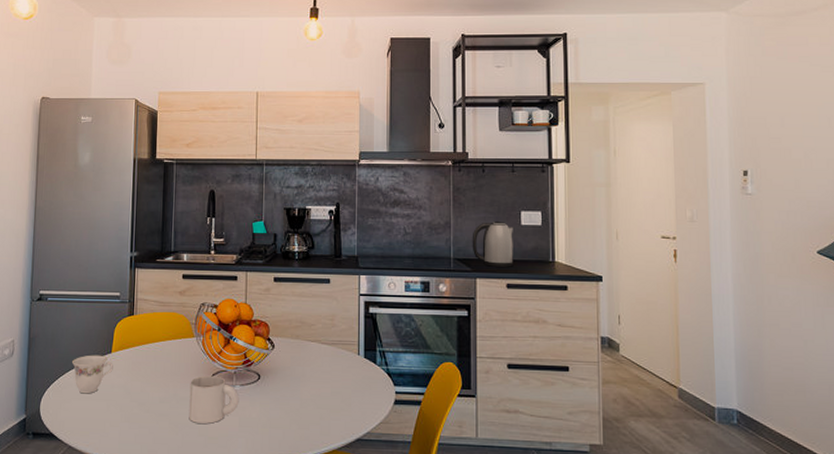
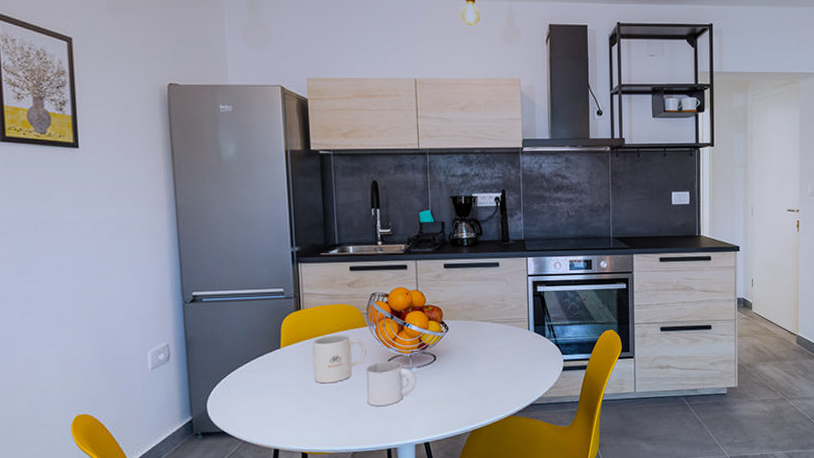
teacup: present [71,355,113,394] -> none [237,351,284,390]
mug: none [139,343,192,394] -> present [312,334,366,384]
kettle: present [472,220,514,267] -> none [629,201,665,243]

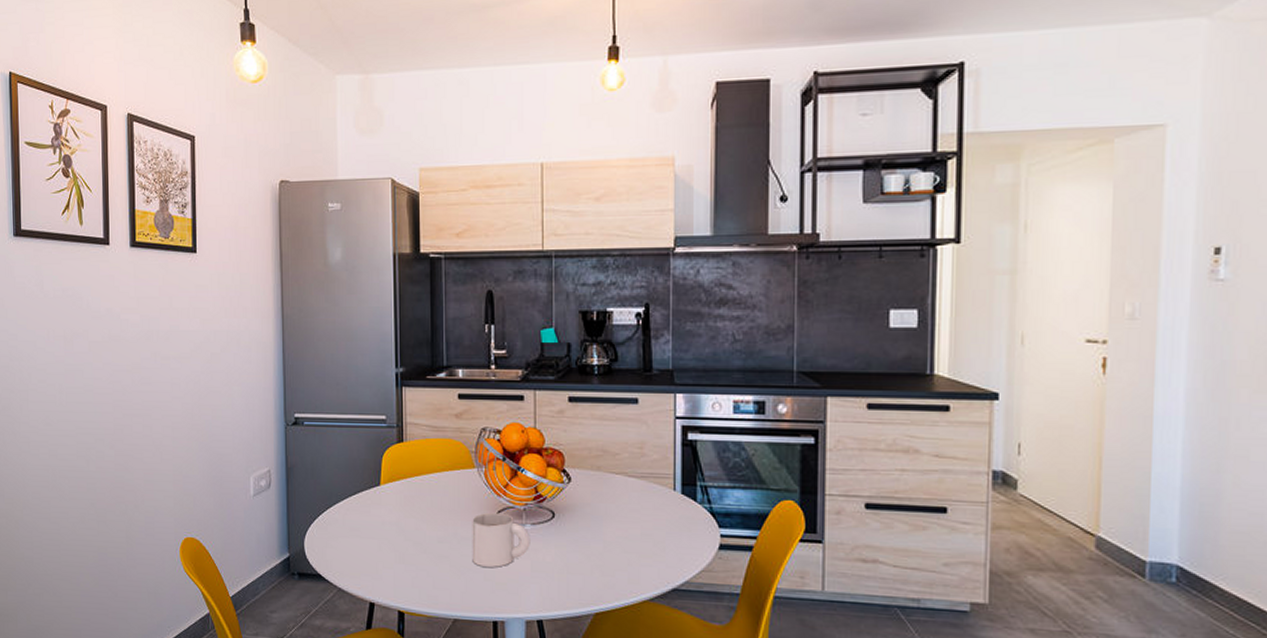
mug: present [312,334,366,384] -> none [413,474,473,533]

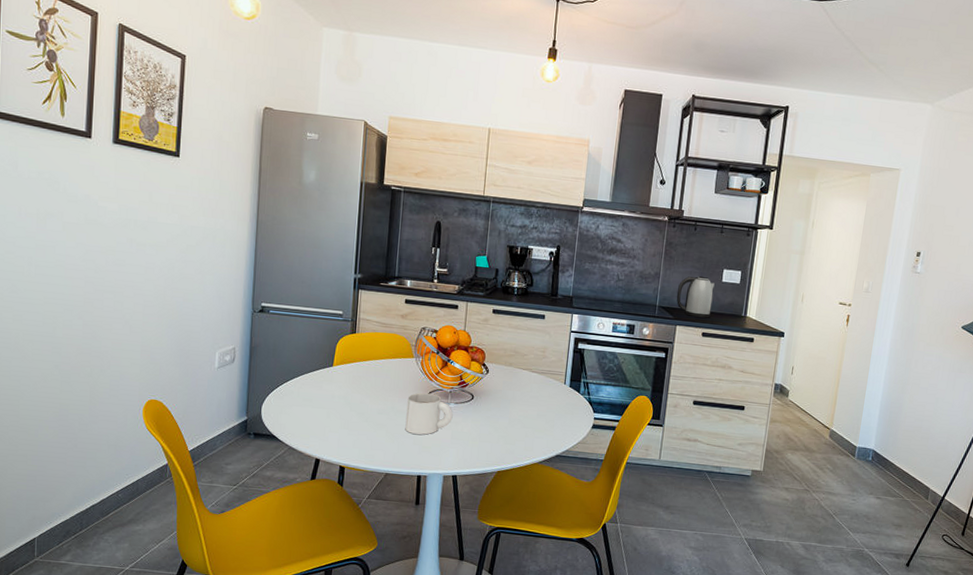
kettle: none [822,322,878,382] -> present [676,275,715,318]

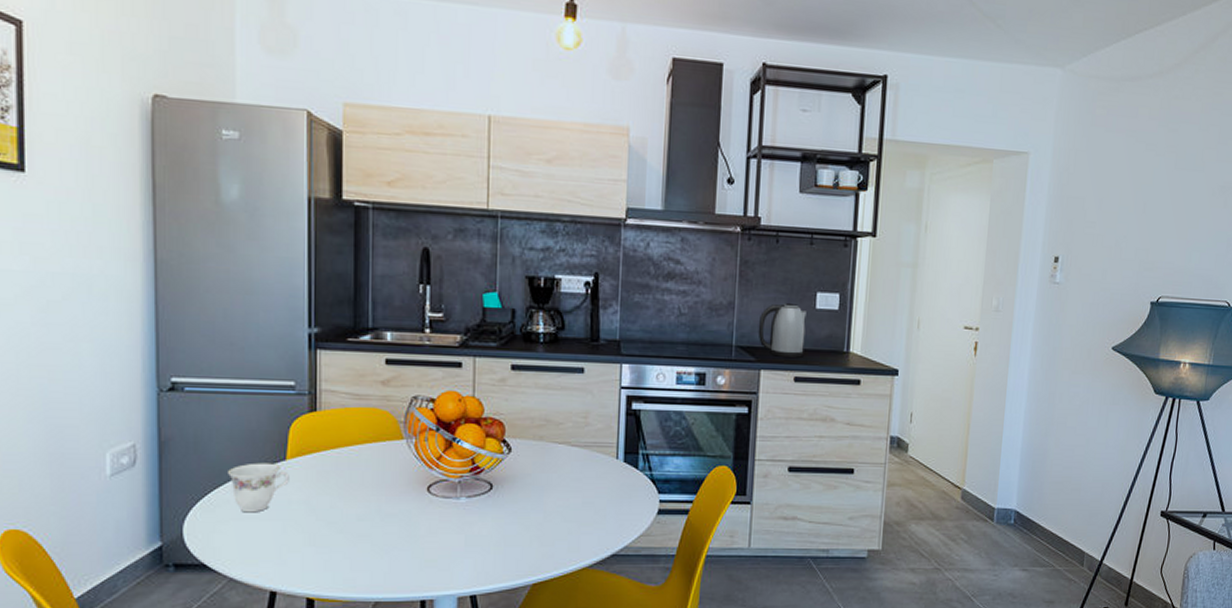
teacup: none [293,366,334,402] -> present [226,462,289,513]
mug: present [405,392,453,436] -> none [398,486,465,545]

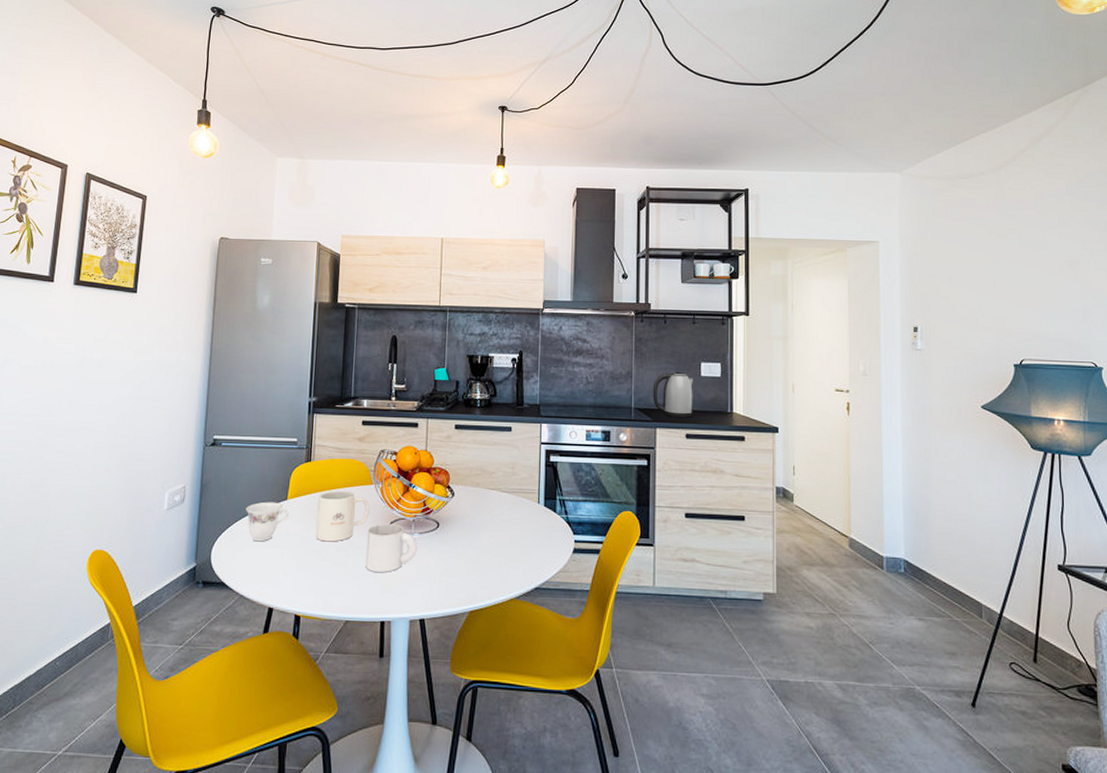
mug: none [328,446,401,510] -> present [315,490,370,542]
mug: none [398,486,465,545] -> present [365,523,418,573]

